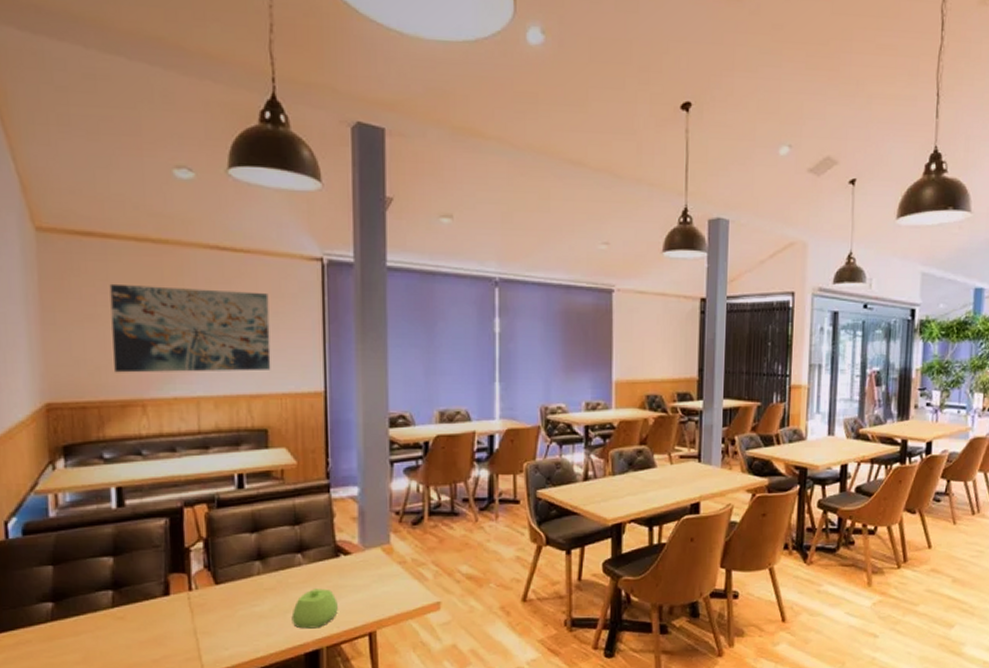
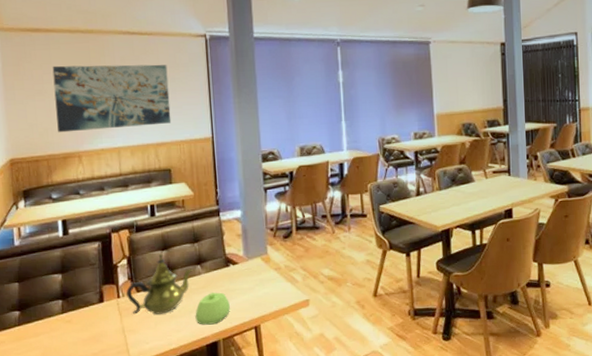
teapot: none [201,536,291,613] -> present [126,253,193,315]

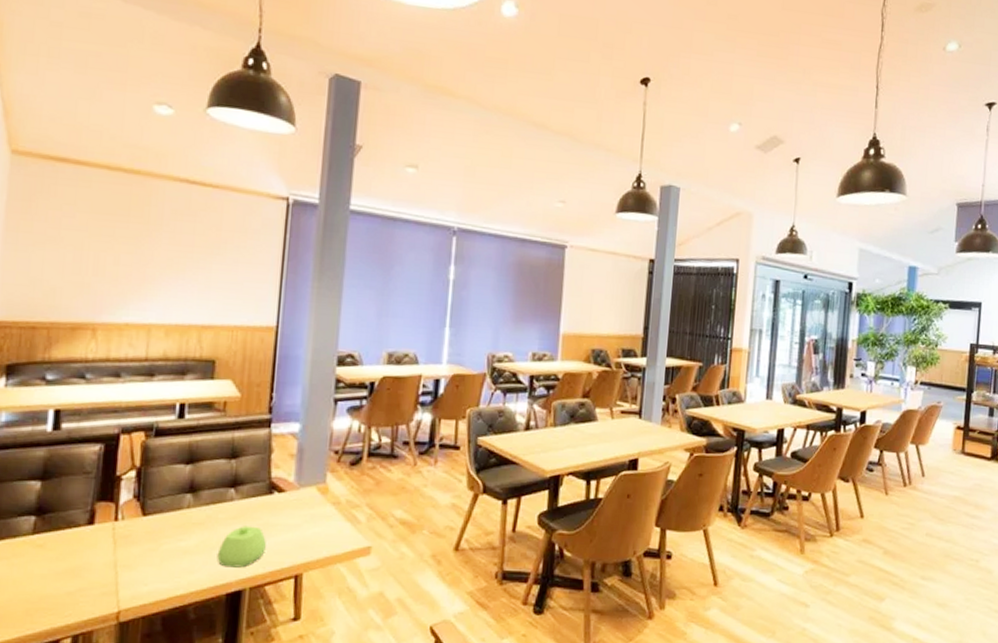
wall art: present [52,64,171,133] -> none [70,208,232,302]
teapot: present [126,253,193,315] -> none [128,467,224,548]

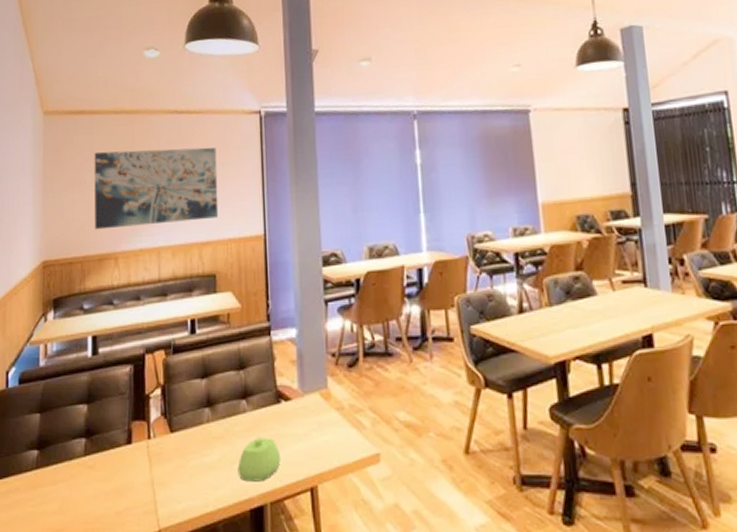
wall art: none [70,208,232,302] -> present [94,147,219,230]

